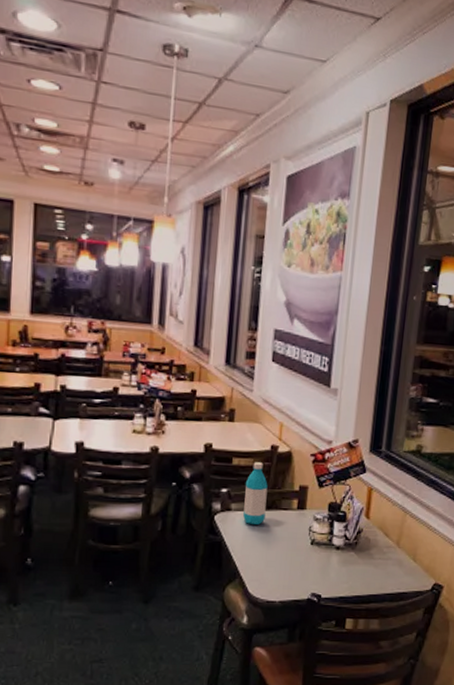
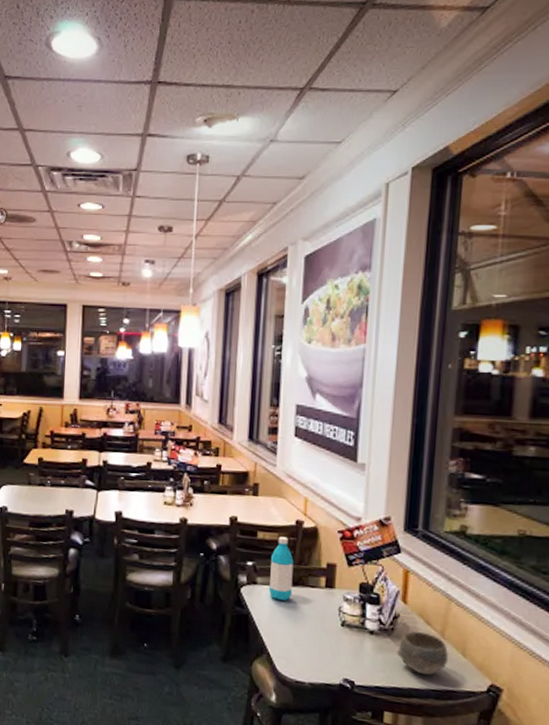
bowl: none [358,544,402,582] -> present [396,631,449,676]

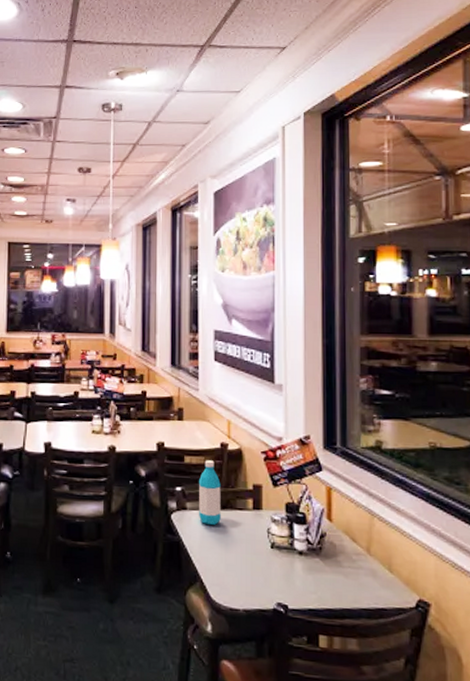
bowl: present [396,631,449,676] -> none [326,549,377,595]

